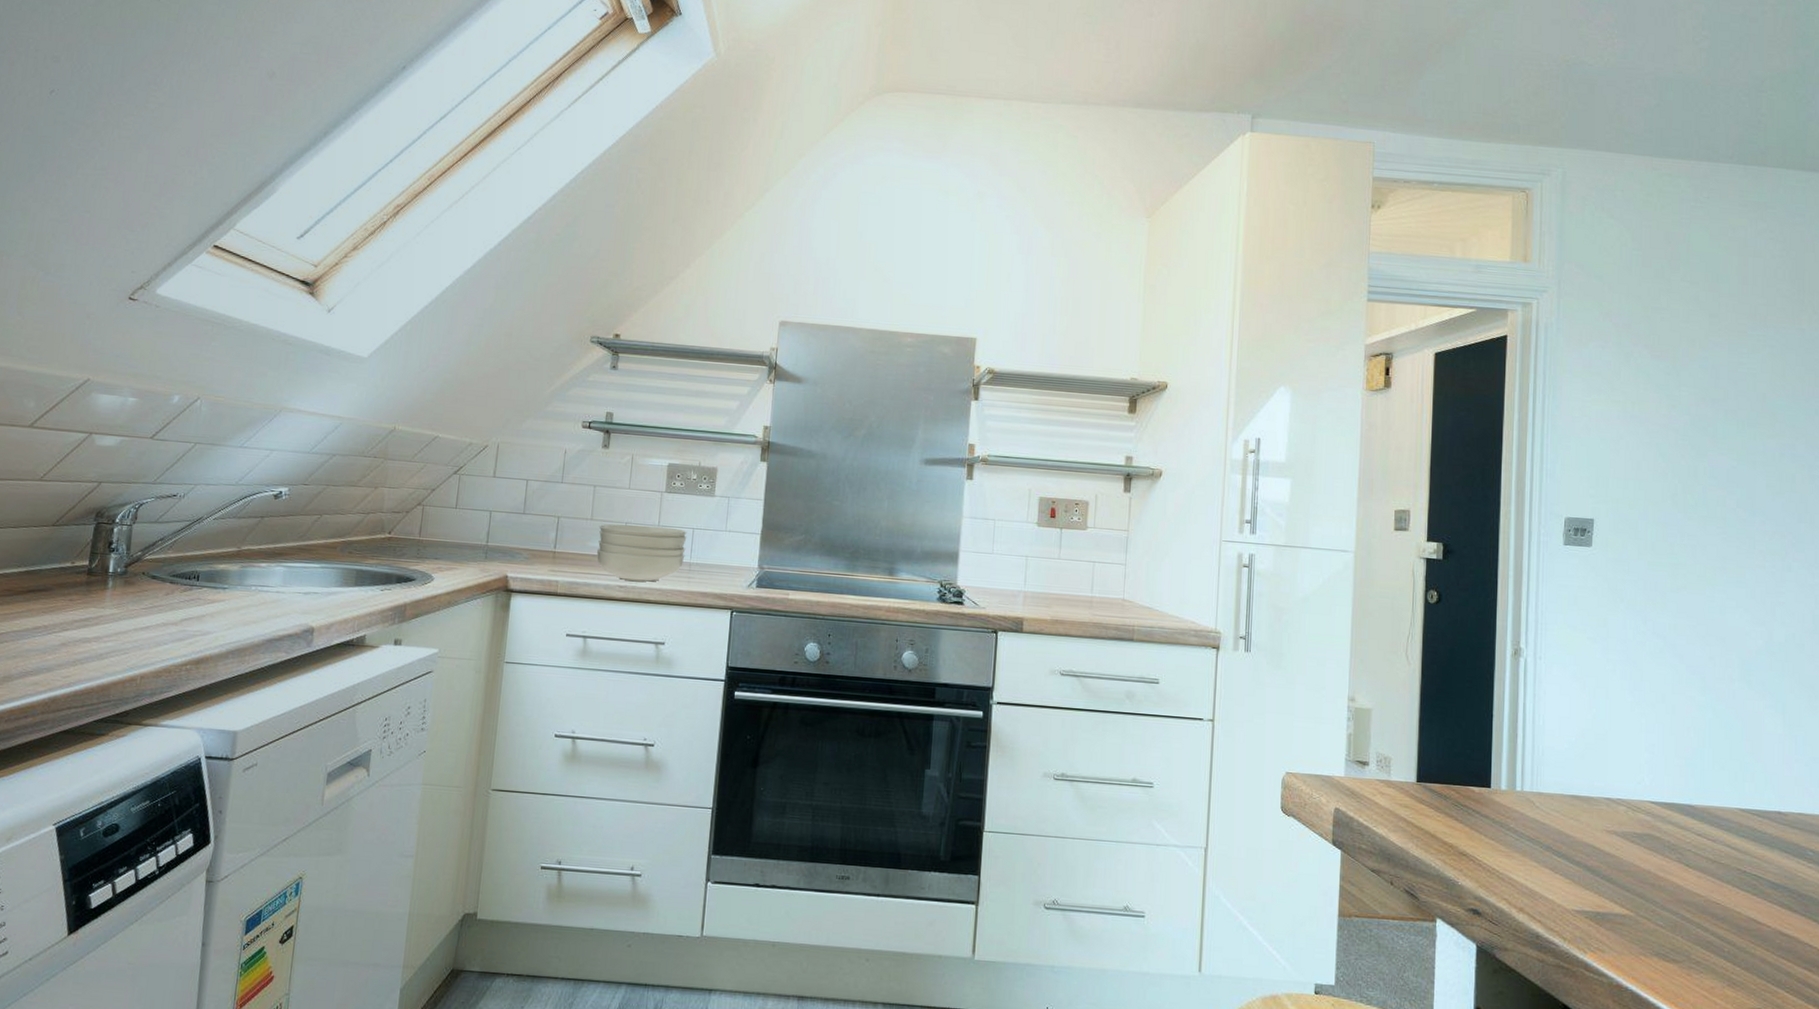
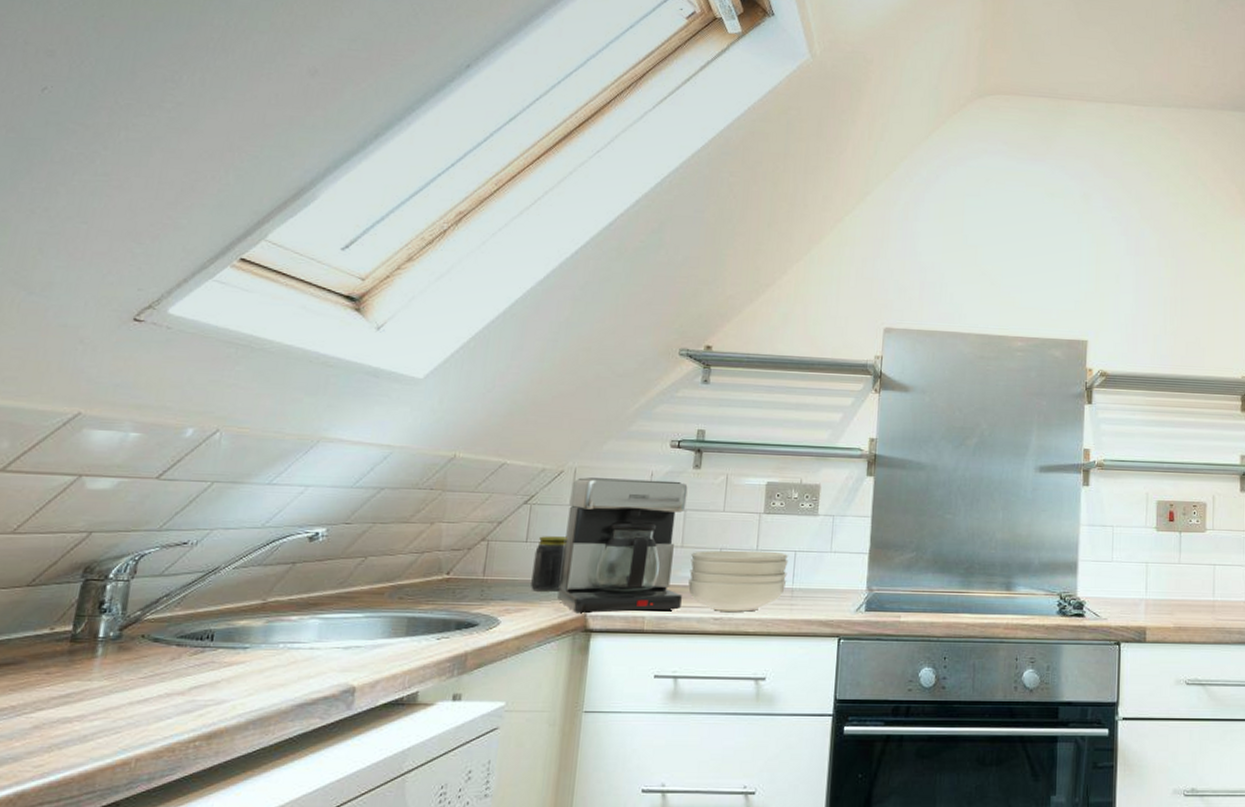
jar: none [460,503,491,554] -> present [531,536,567,592]
coffee maker: none [482,452,597,577] -> present [557,477,688,614]

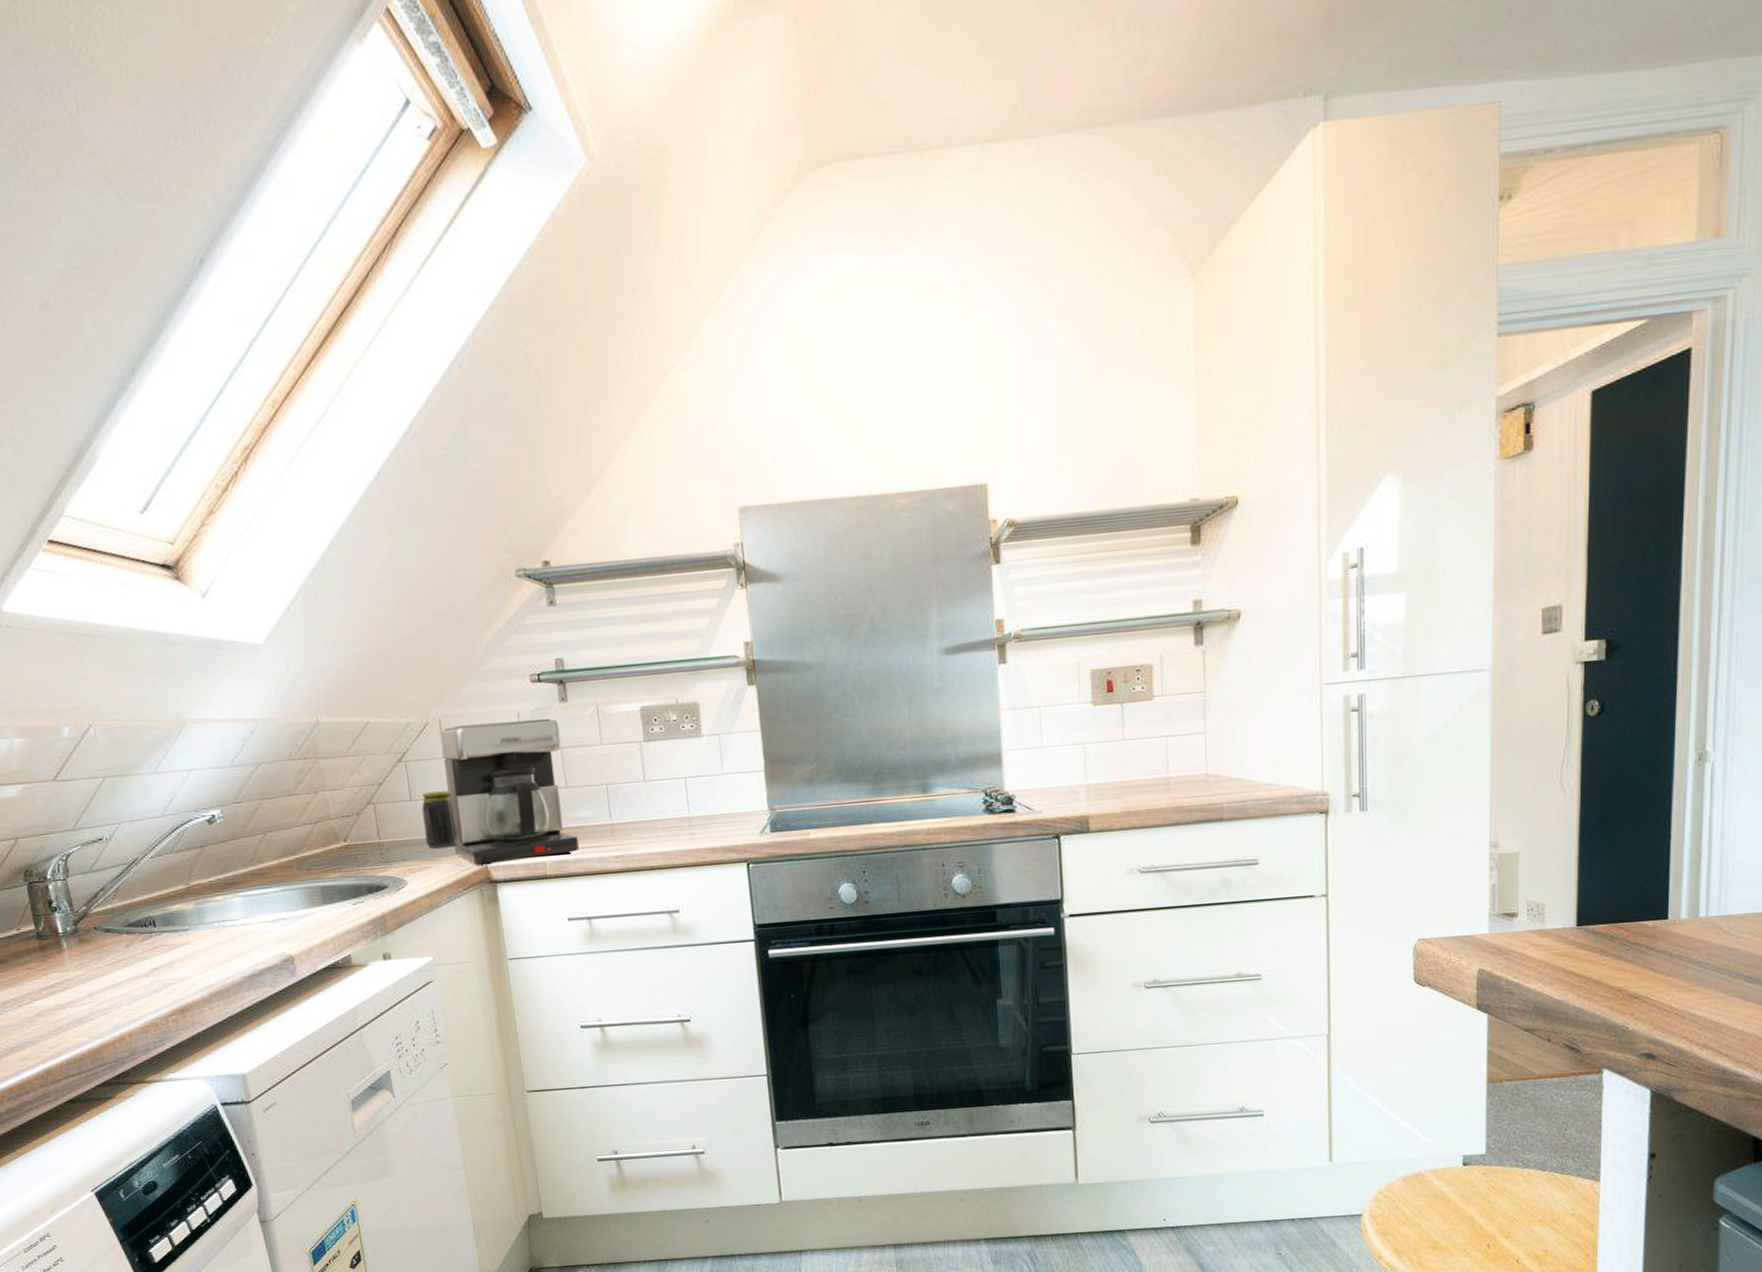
bowl: present [688,550,789,612] -> none [576,780,682,849]

